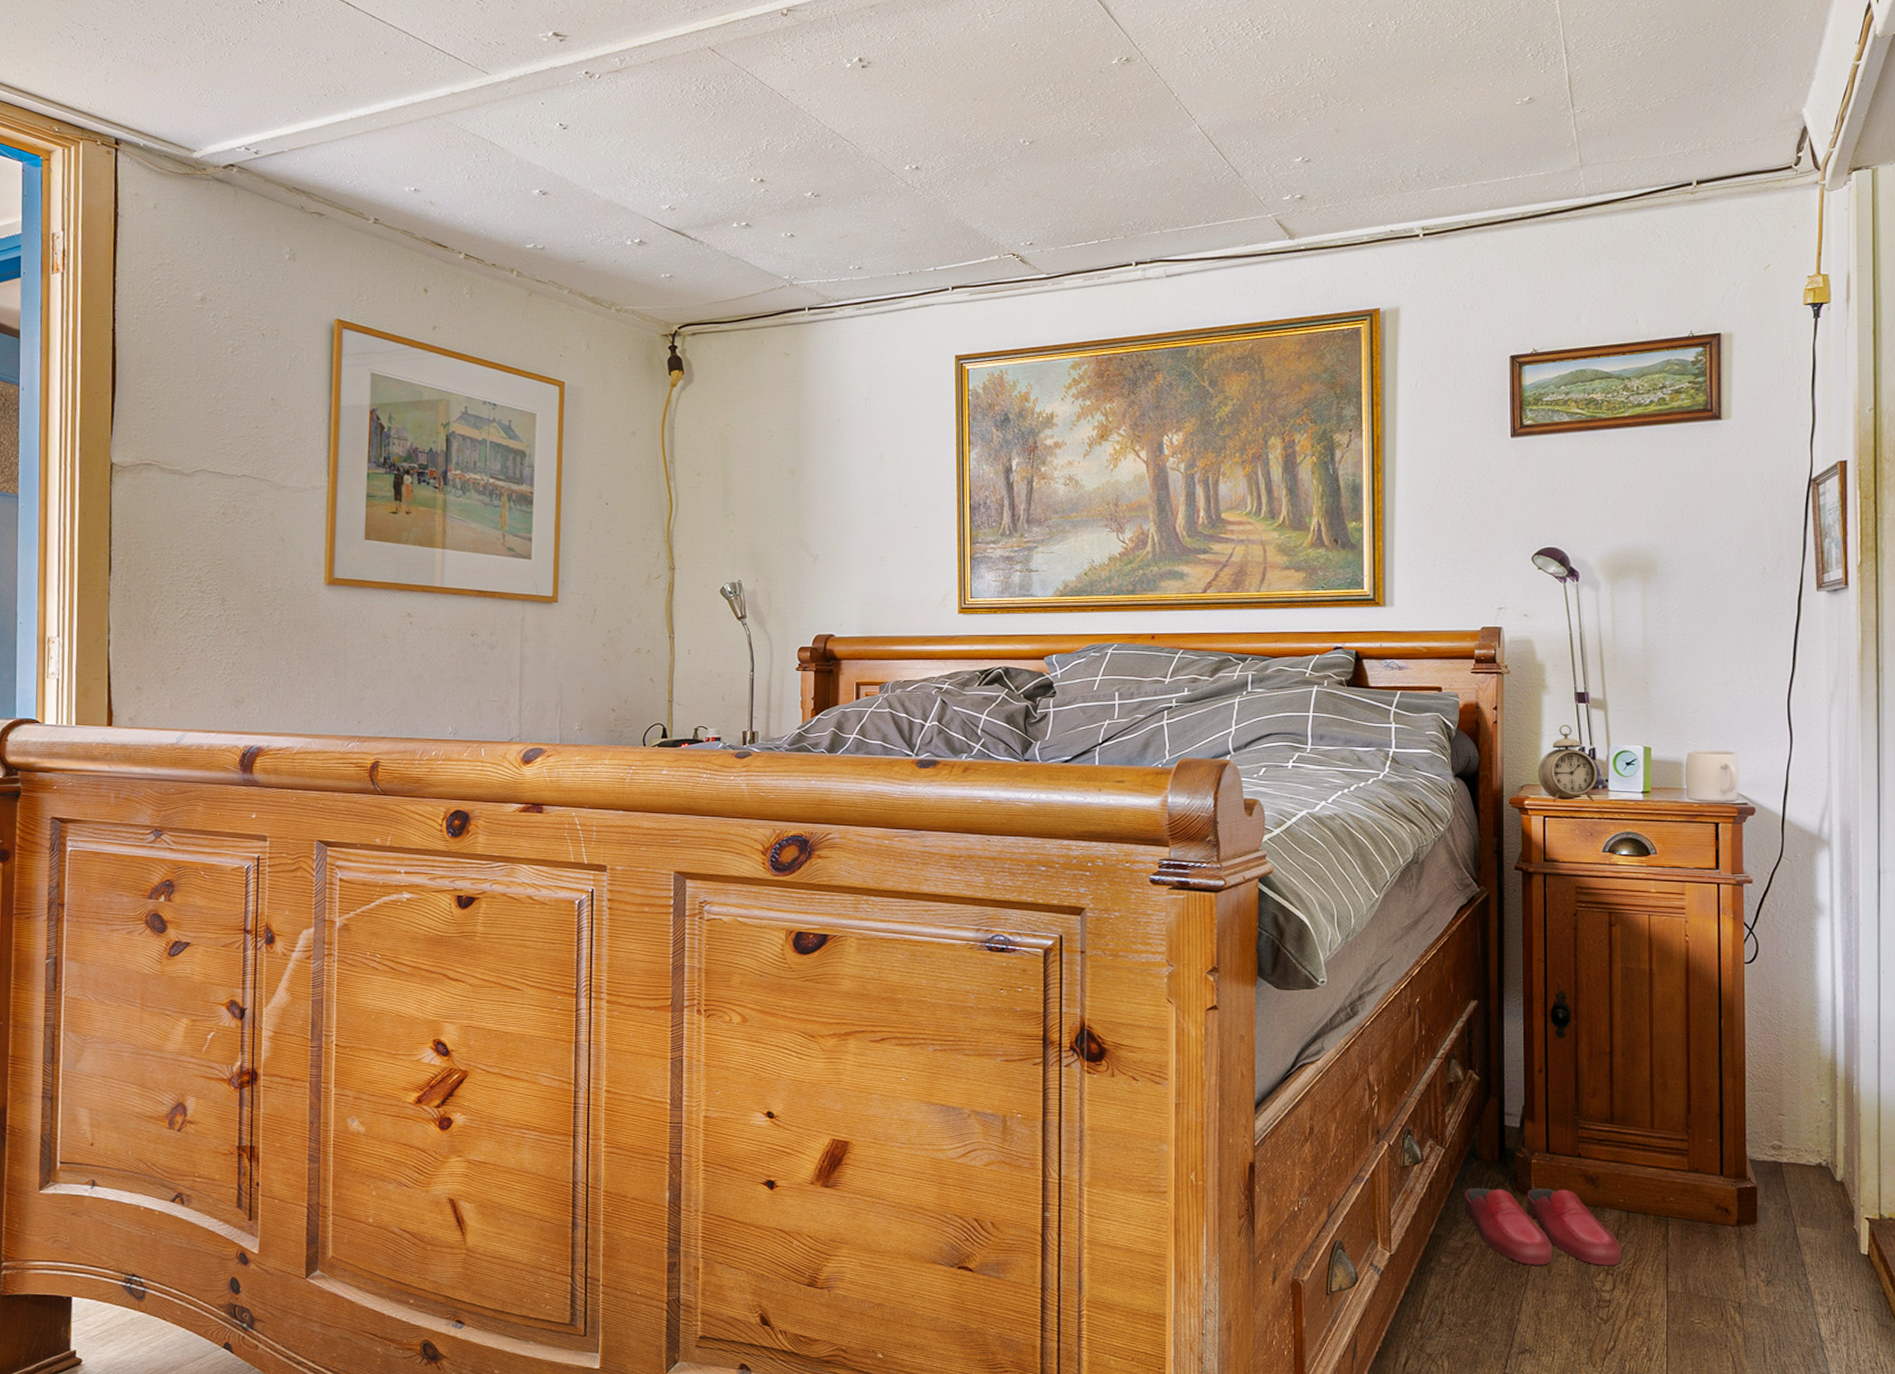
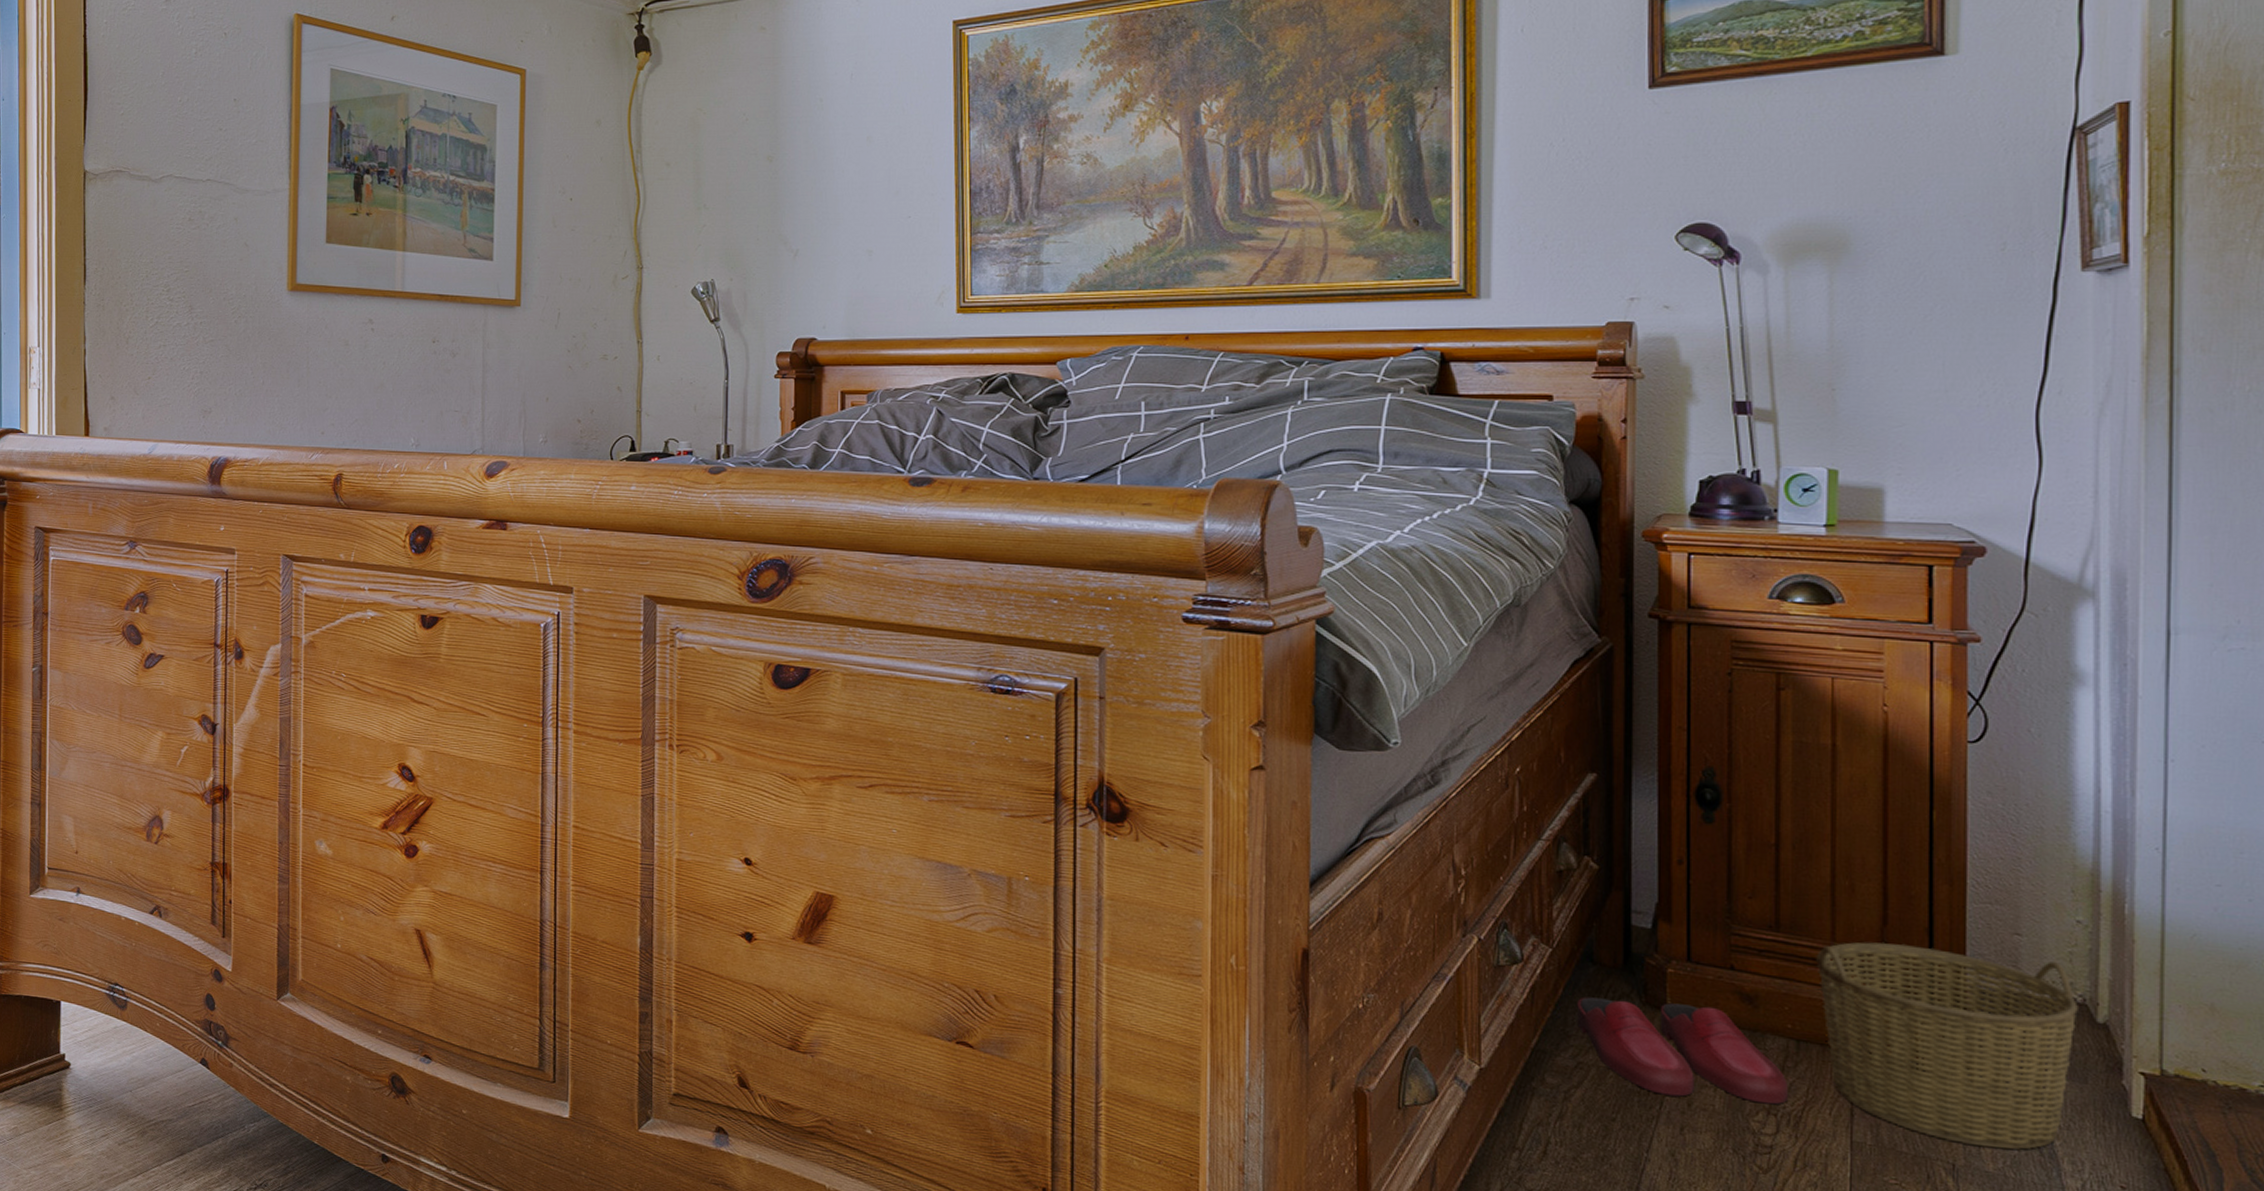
alarm clock: present [1537,724,1598,802] -> none [1680,440,1763,536]
basket: none [1640,1128,1823,1288] -> present [1816,941,2078,1150]
mug: present [1684,750,1740,803] -> none [1884,474,1964,541]

